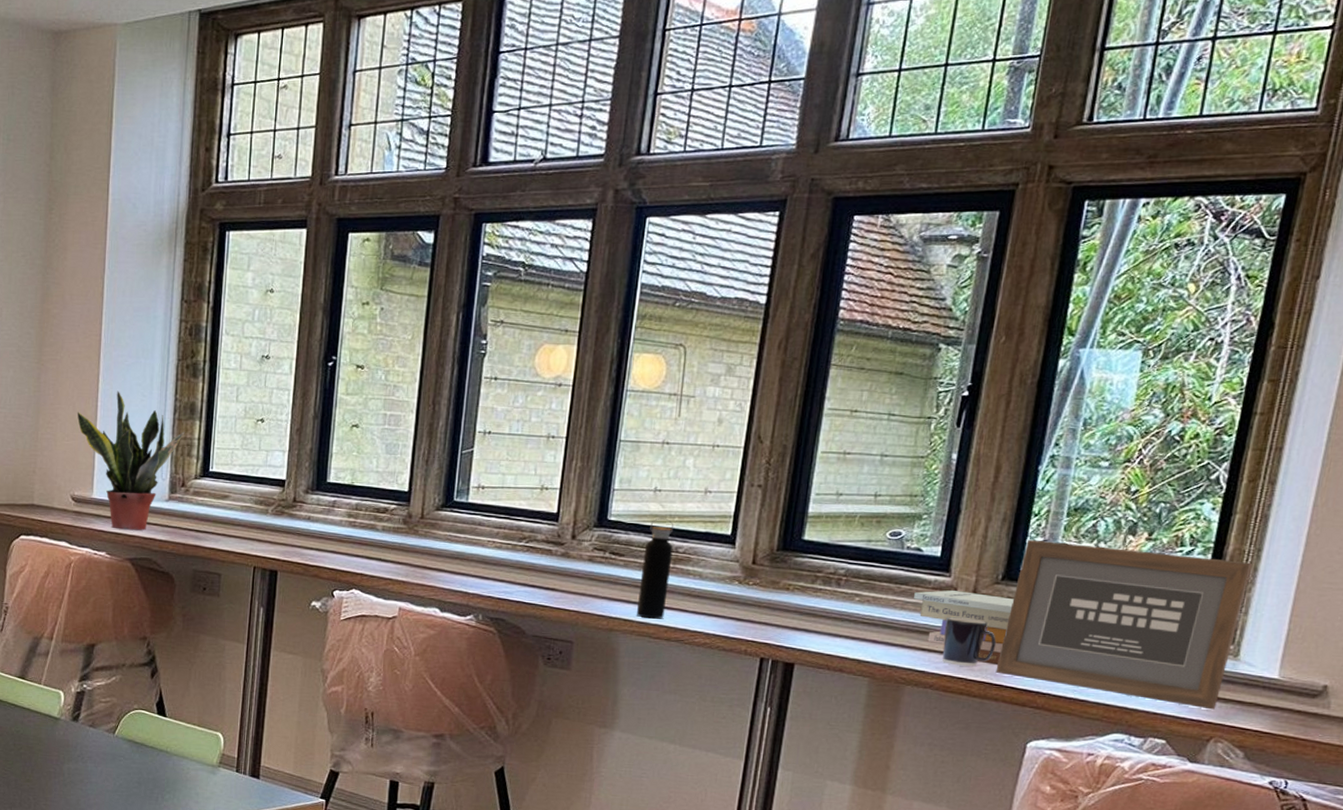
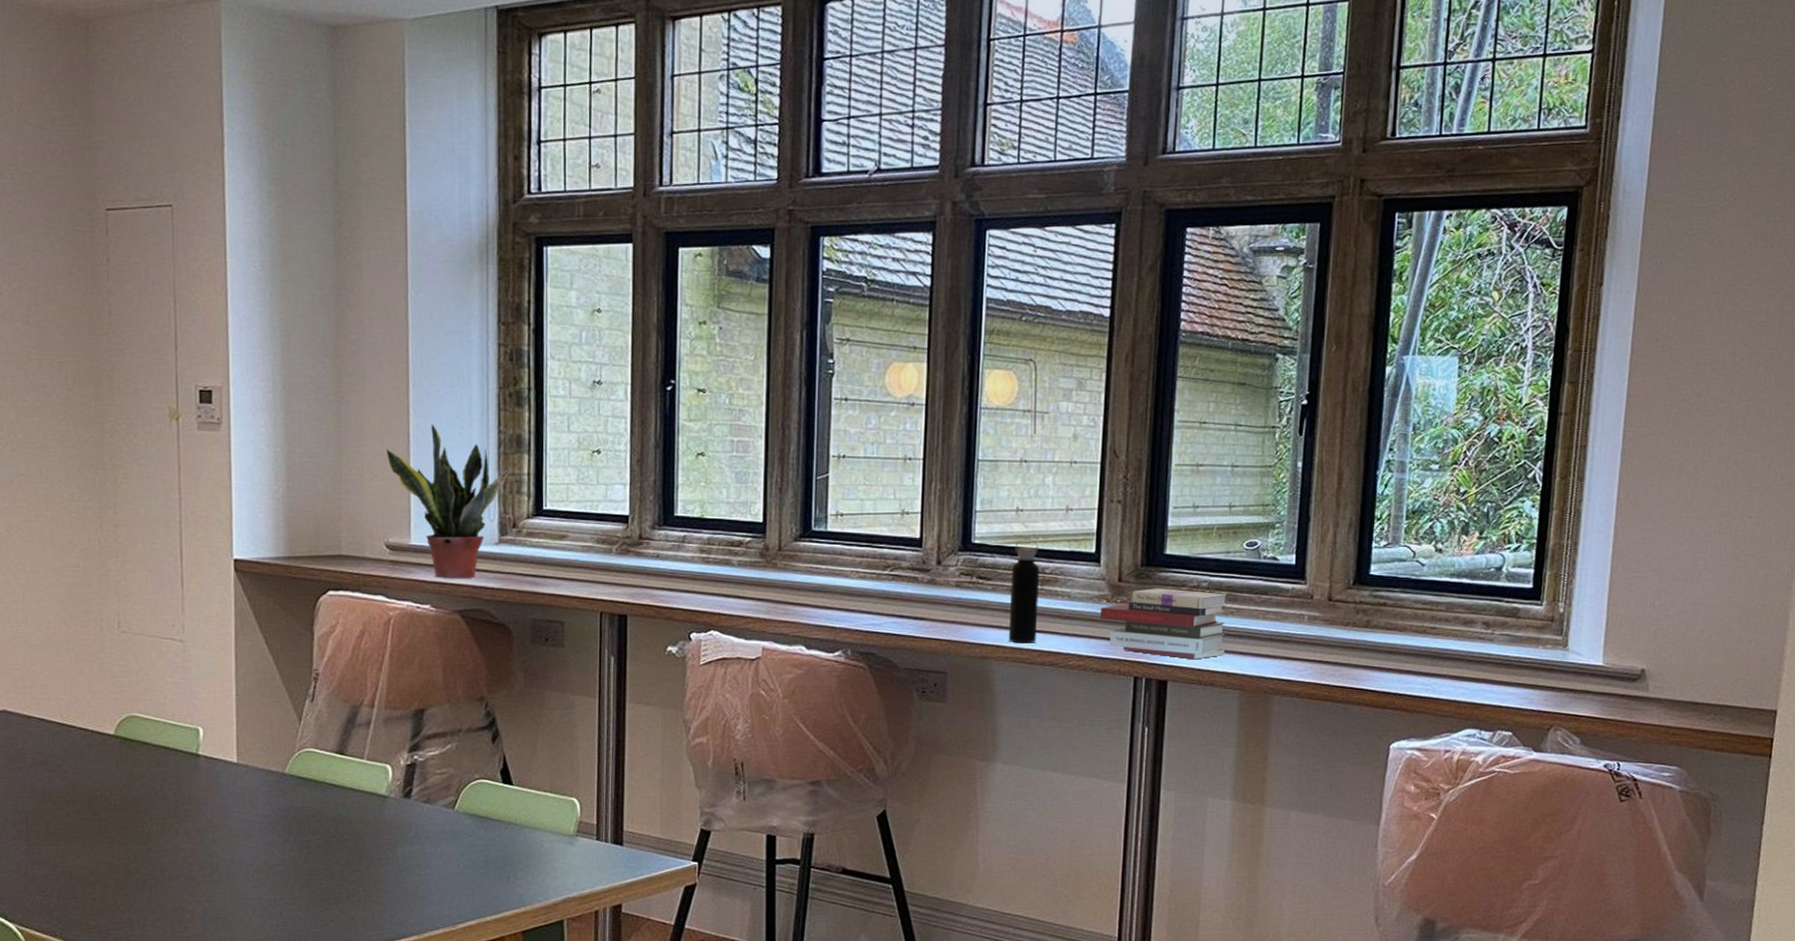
books: none [730,572,864,645] -> present [1100,588,1227,660]
books: present [914,589,1014,665] -> none [1274,597,1366,669]
mug: present [942,617,997,667] -> none [1305,624,1354,672]
picture frame: present [995,539,1253,710] -> none [1355,543,1572,700]

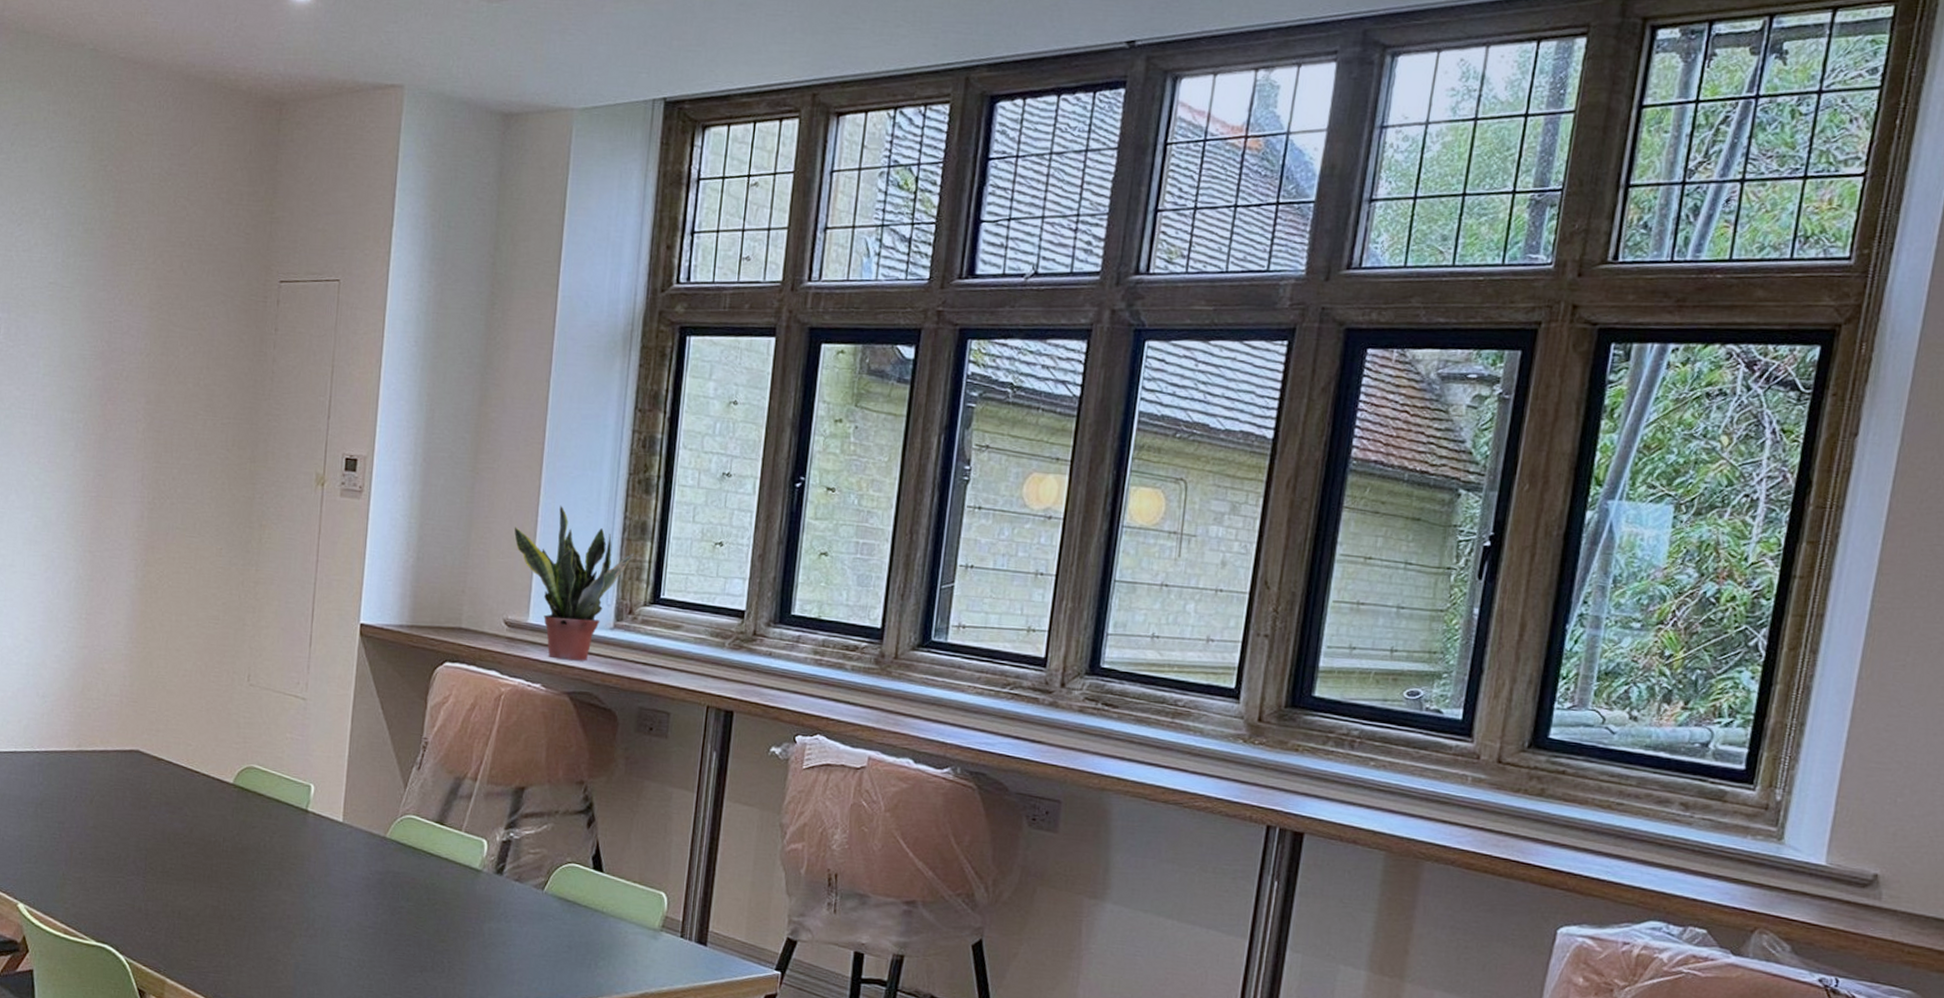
water bottle: present [1008,538,1040,643] -> none [1130,667,1173,779]
books: present [1100,588,1227,660] -> none [1234,732,1380,814]

